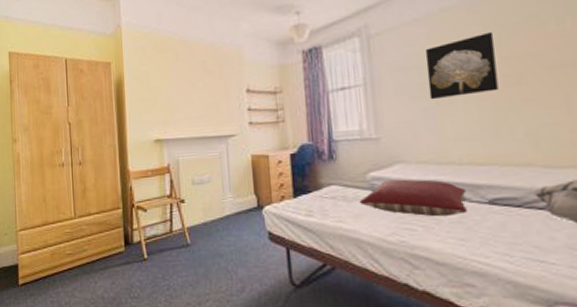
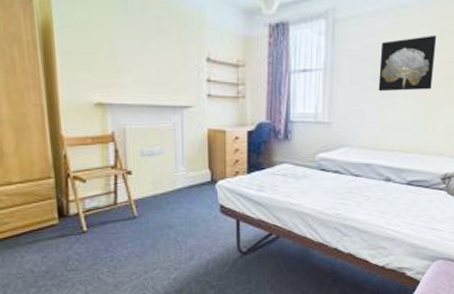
pillow: present [359,179,468,217] -> none [307,161,393,194]

